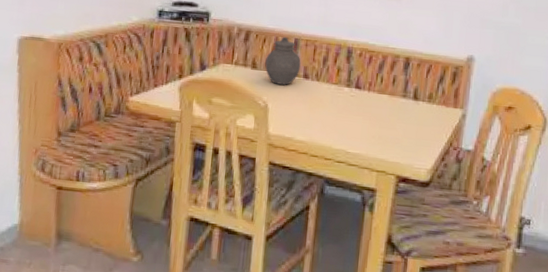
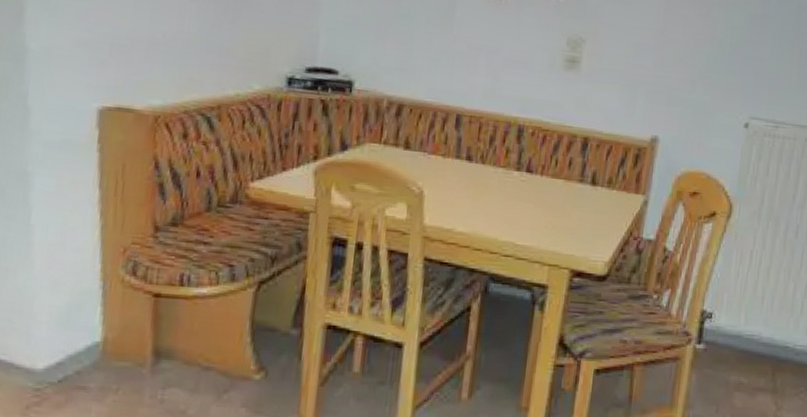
jar: present [265,36,301,85] -> none [420,111,464,169]

